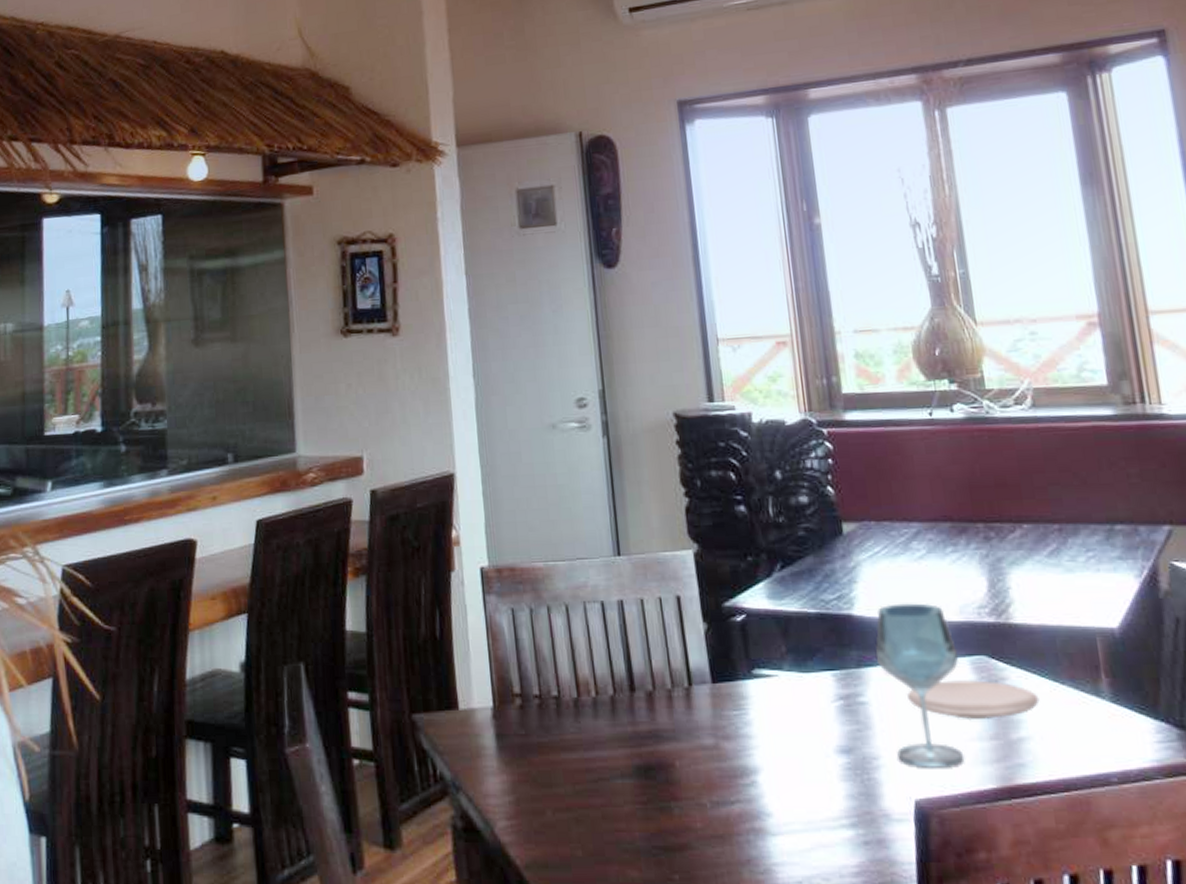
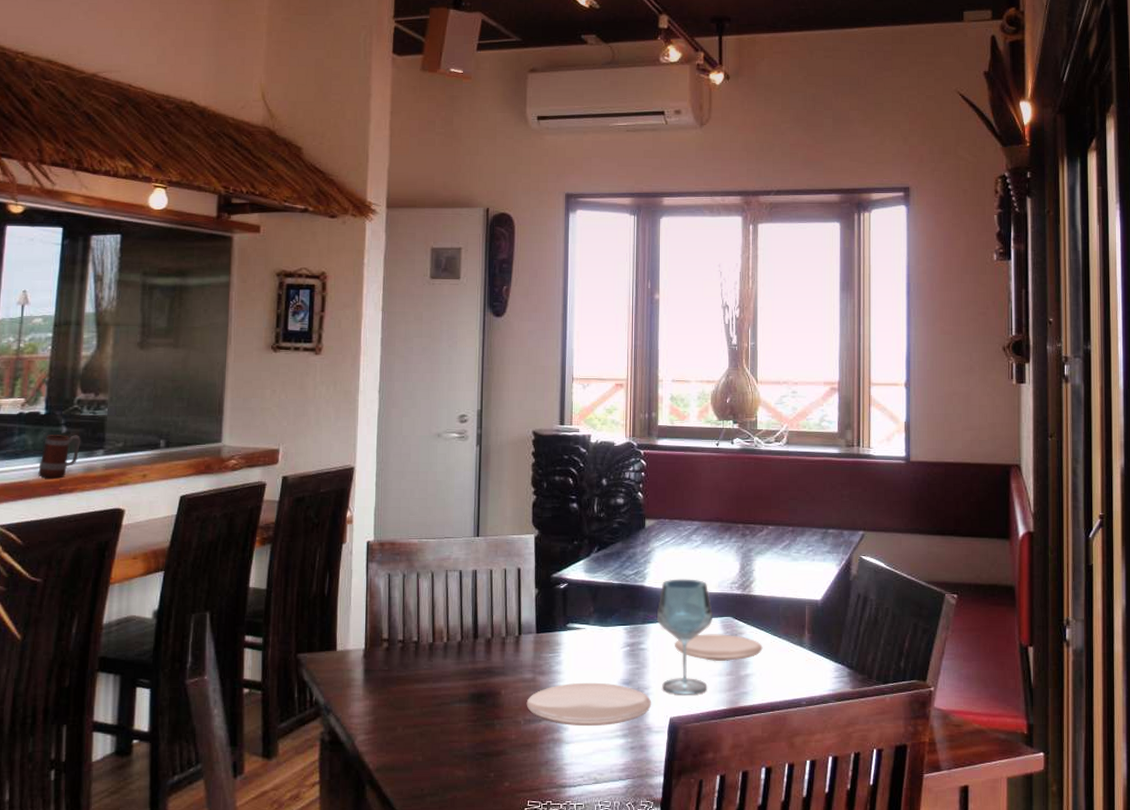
beer mug: none [100,453,142,507] -> present [38,435,81,479]
plate: none [710,750,887,811] -> present [526,682,652,726]

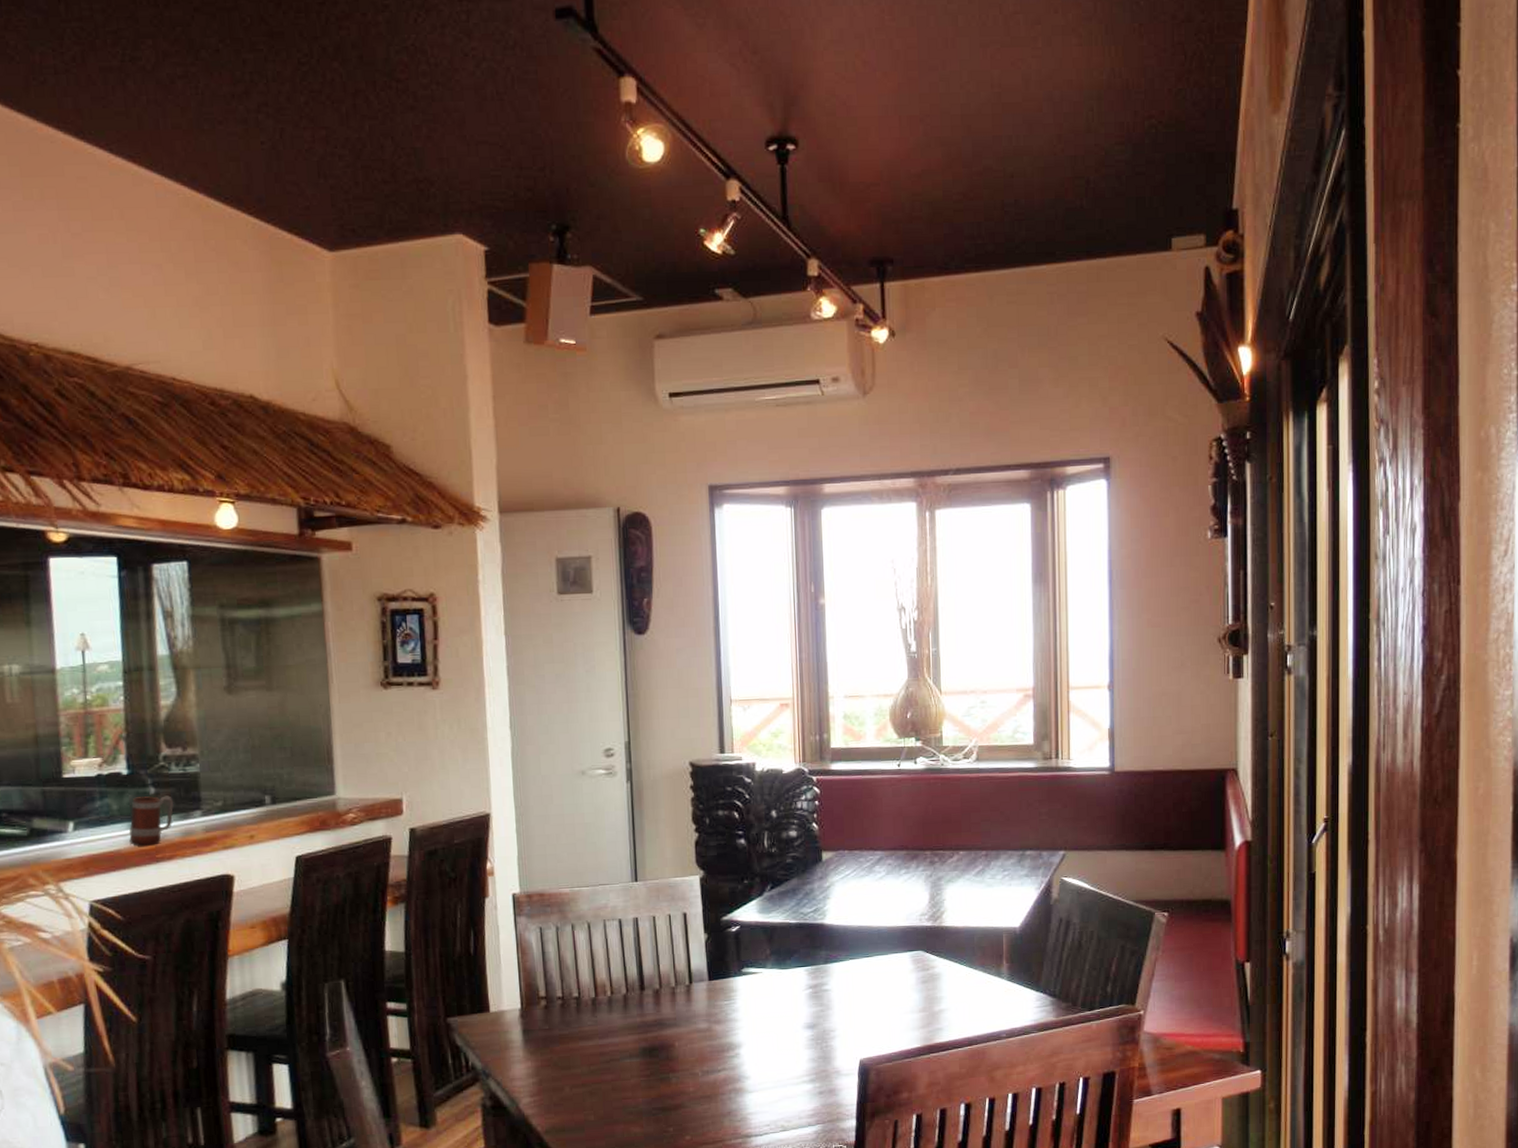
plate: present [526,682,652,726] -> none [703,1028,840,1074]
wine glass: present [656,579,714,695] -> none [839,913,902,1035]
plate: present [674,634,763,661] -> none [860,969,958,998]

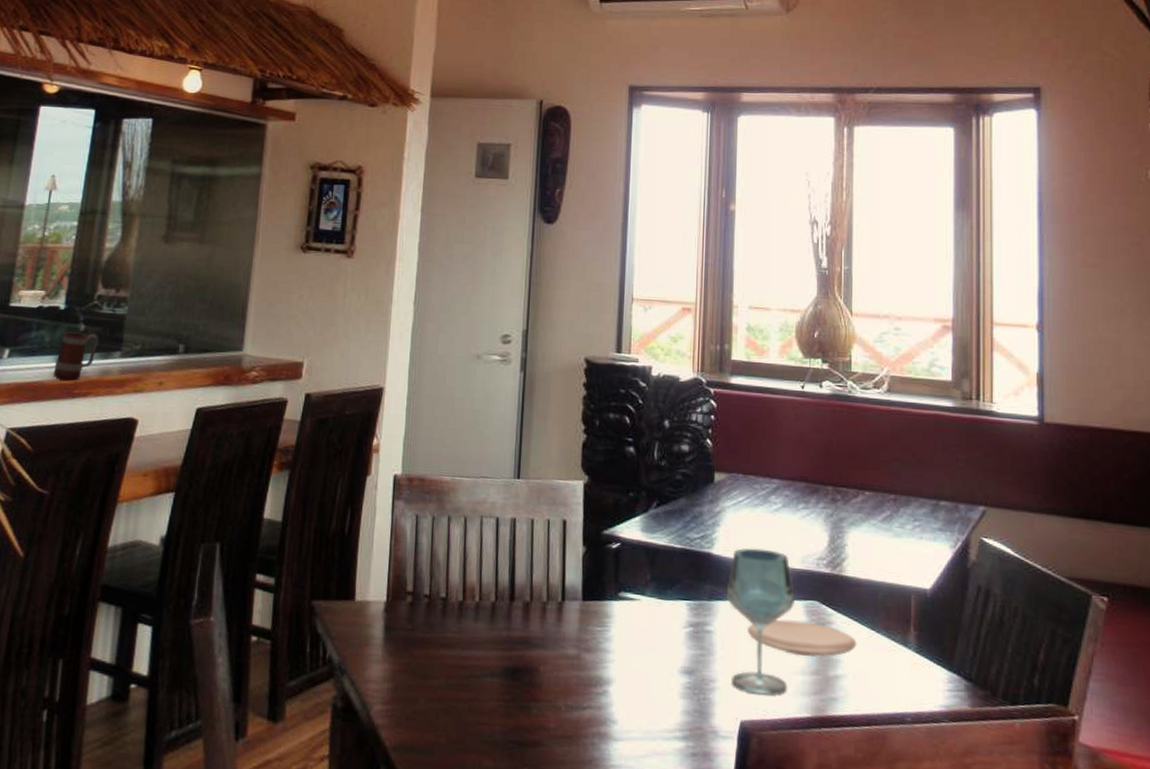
wine glass: none [839,913,902,1035] -> present [726,548,796,695]
plate: none [860,969,958,998] -> present [746,619,857,657]

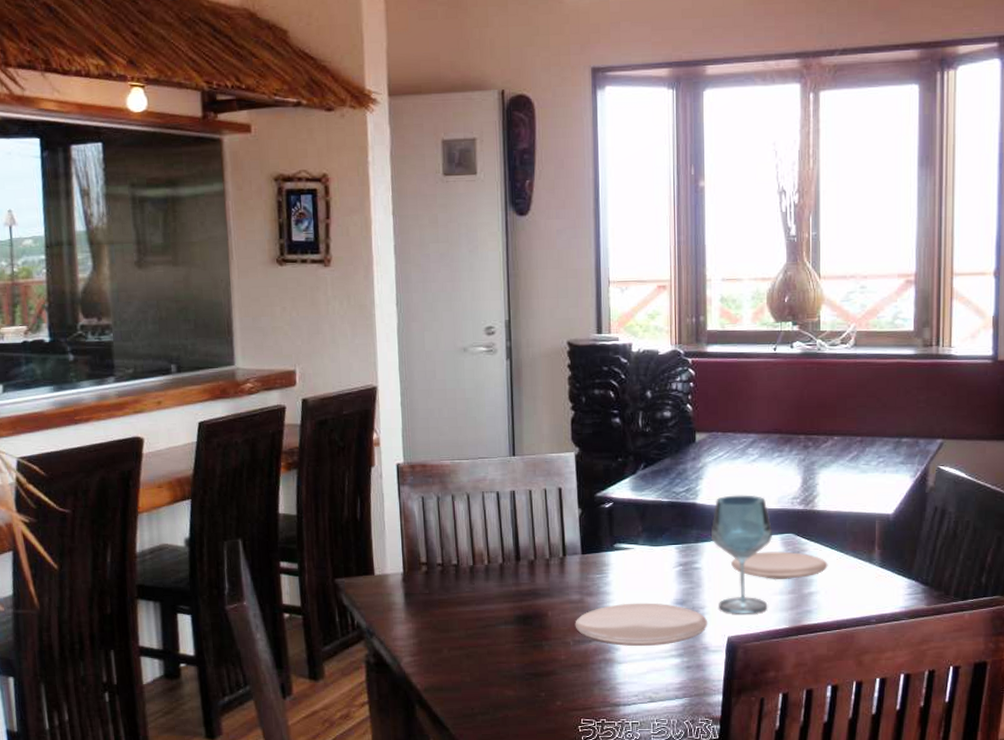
beer mug: present [53,332,98,381] -> none [51,362,90,408]
plate: none [568,666,719,723] -> present [575,603,708,646]

